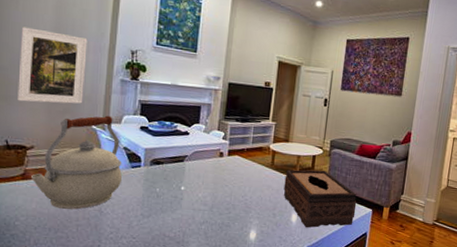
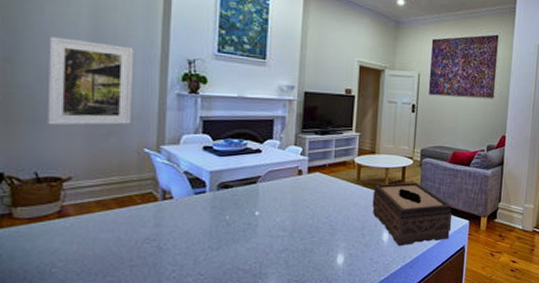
kettle: present [31,115,122,210] -> none [70,136,183,248]

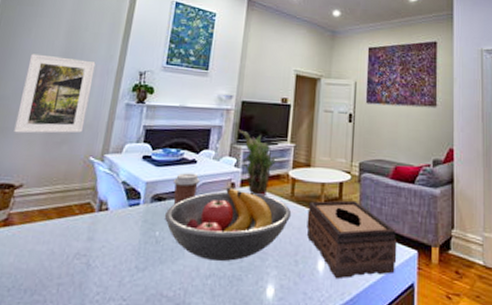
fruit bowl: none [233,174,358,237] -> present [164,187,292,261]
coffee cup: none [238,162,267,192] -> present [172,173,200,205]
potted plant: none [302,120,347,181] -> present [238,130,281,197]

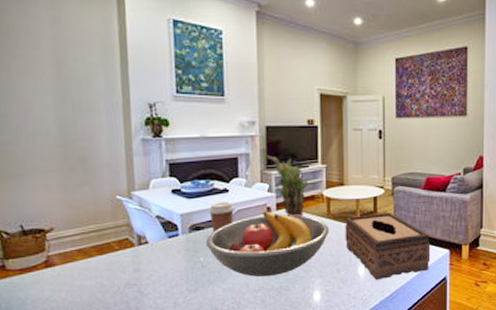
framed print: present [14,54,96,134] -> none [19,92,102,179]

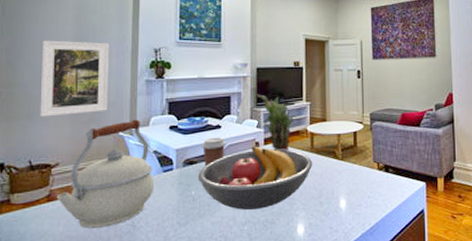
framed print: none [19,92,102,179] -> present [40,40,110,117]
kettle: none [55,182,159,295] -> present [57,119,153,229]
tissue box: present [345,212,431,281] -> none [327,146,408,213]

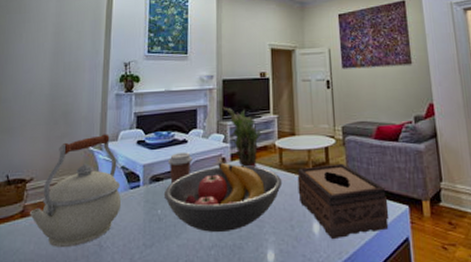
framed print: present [40,40,110,117] -> none [19,57,84,132]
tissue box: none [327,146,408,213] -> present [297,163,389,240]

